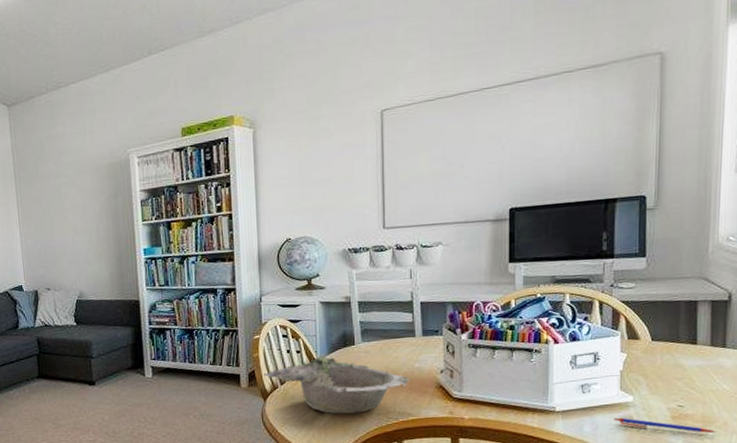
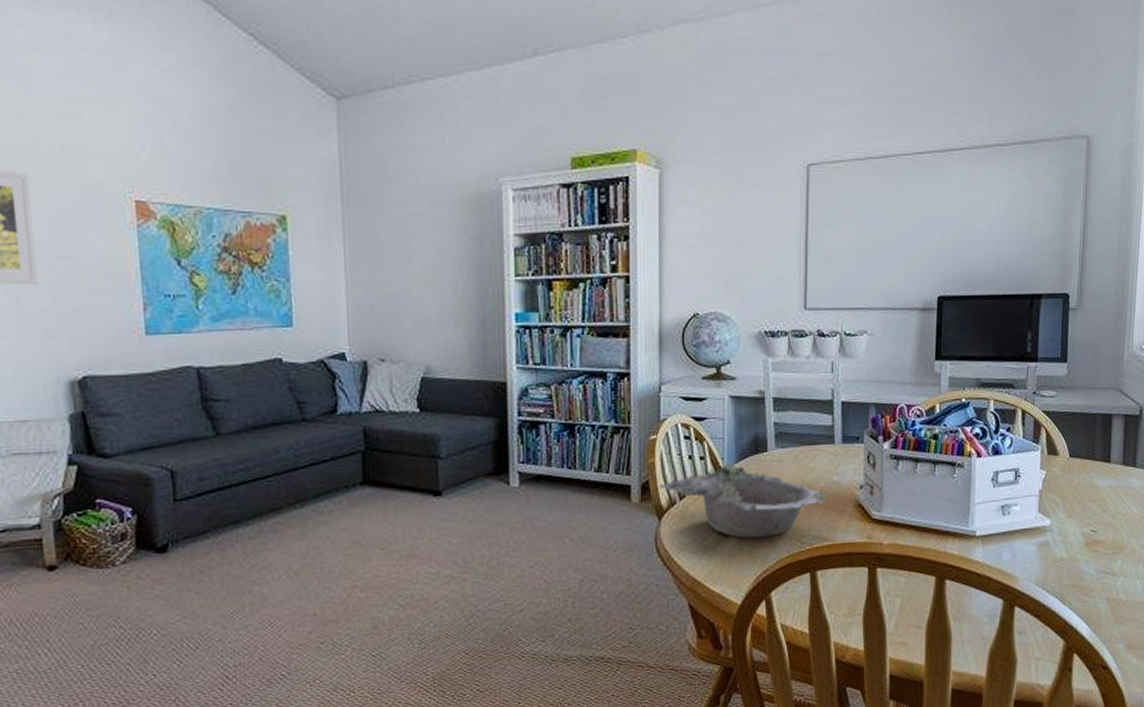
pen: present [614,417,717,434] -> none [1032,543,1126,562]

